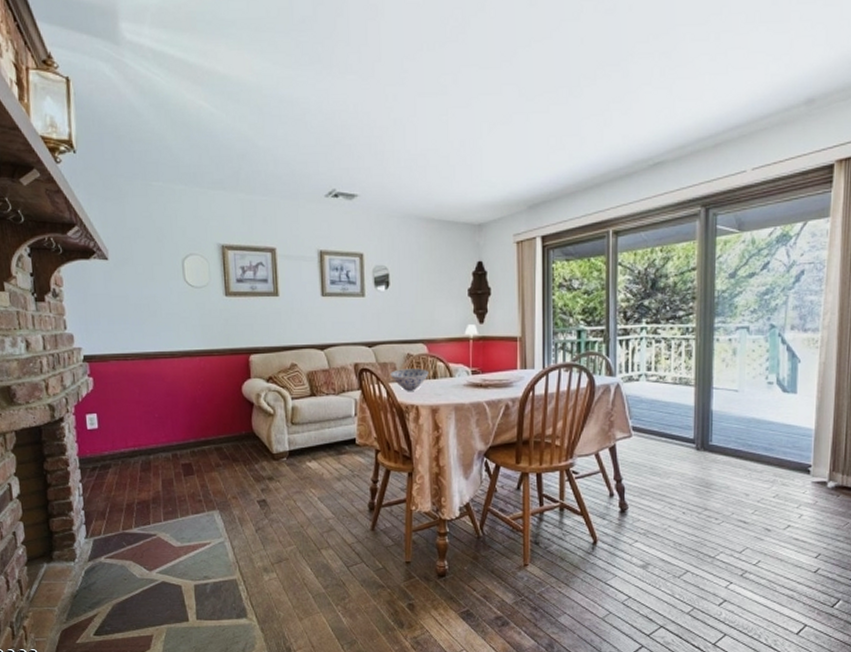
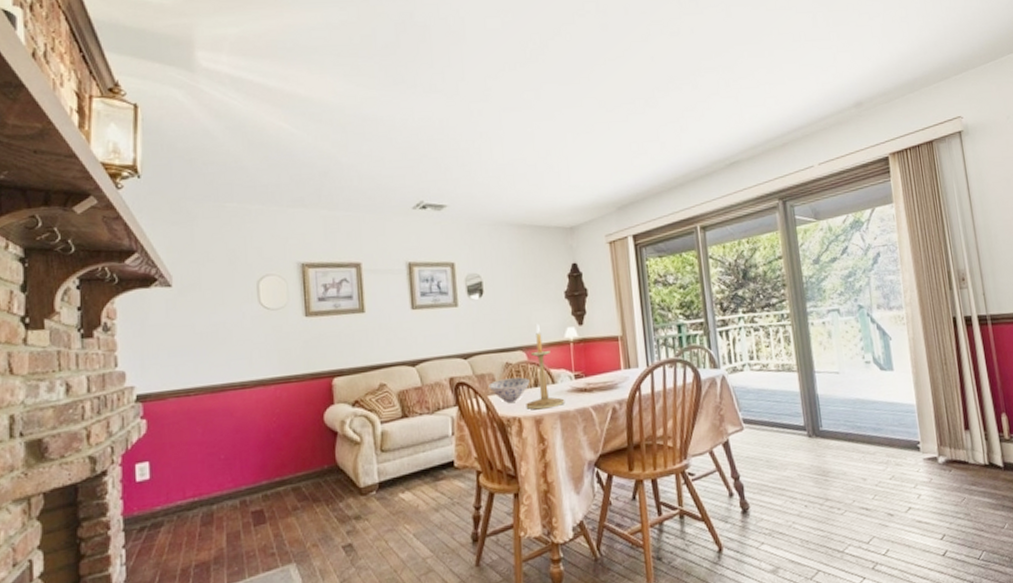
candlestick: none [424,319,461,400] -> present [526,324,565,410]

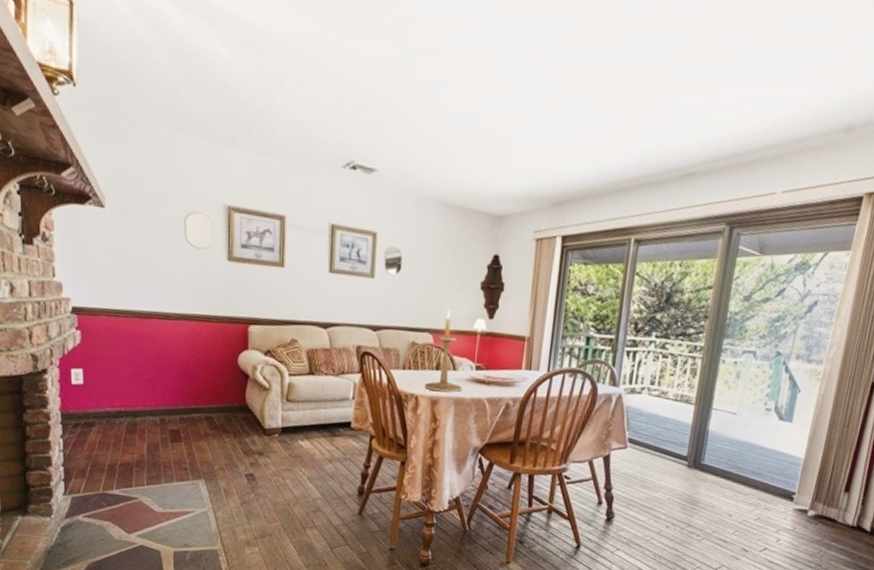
bowl: present [488,377,530,403] -> none [392,356,432,380]

